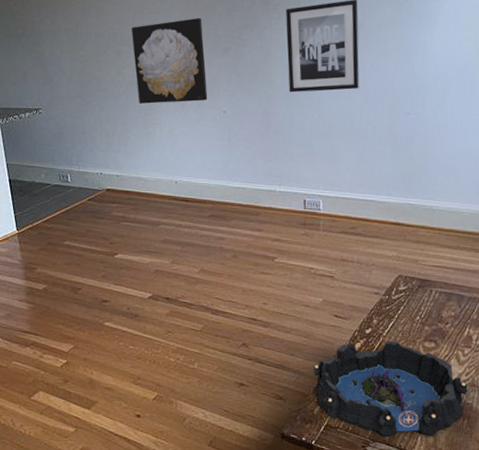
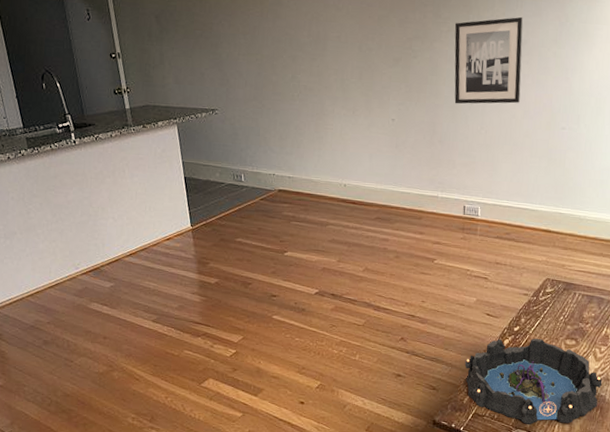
wall art: present [131,18,208,104] -> none [307,27,378,109]

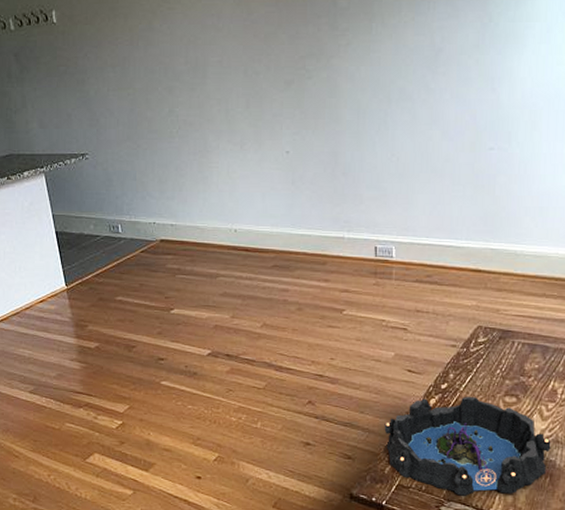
wall art: present [454,16,524,104] -> none [355,20,438,129]

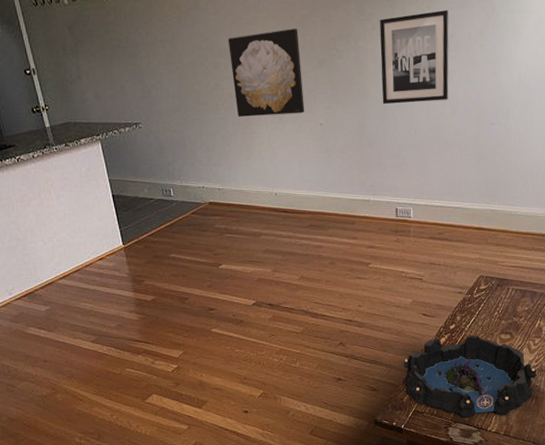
wall art: none [183,48,269,145] -> present [228,29,305,117]
wall art: none [355,20,438,129] -> present [379,9,449,105]

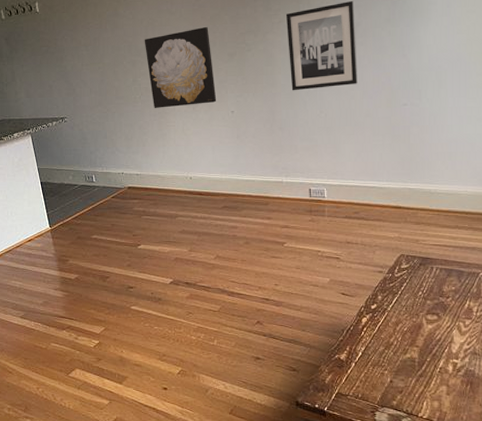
decorative bowl: present [403,334,537,418] -> none [323,315,470,402]

